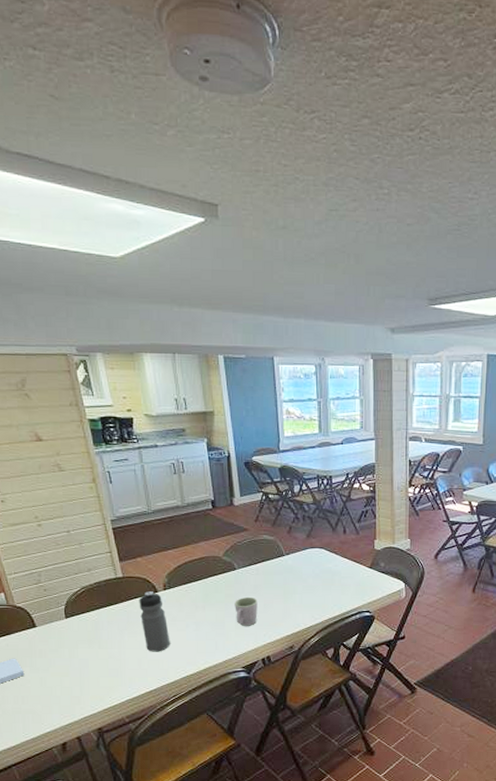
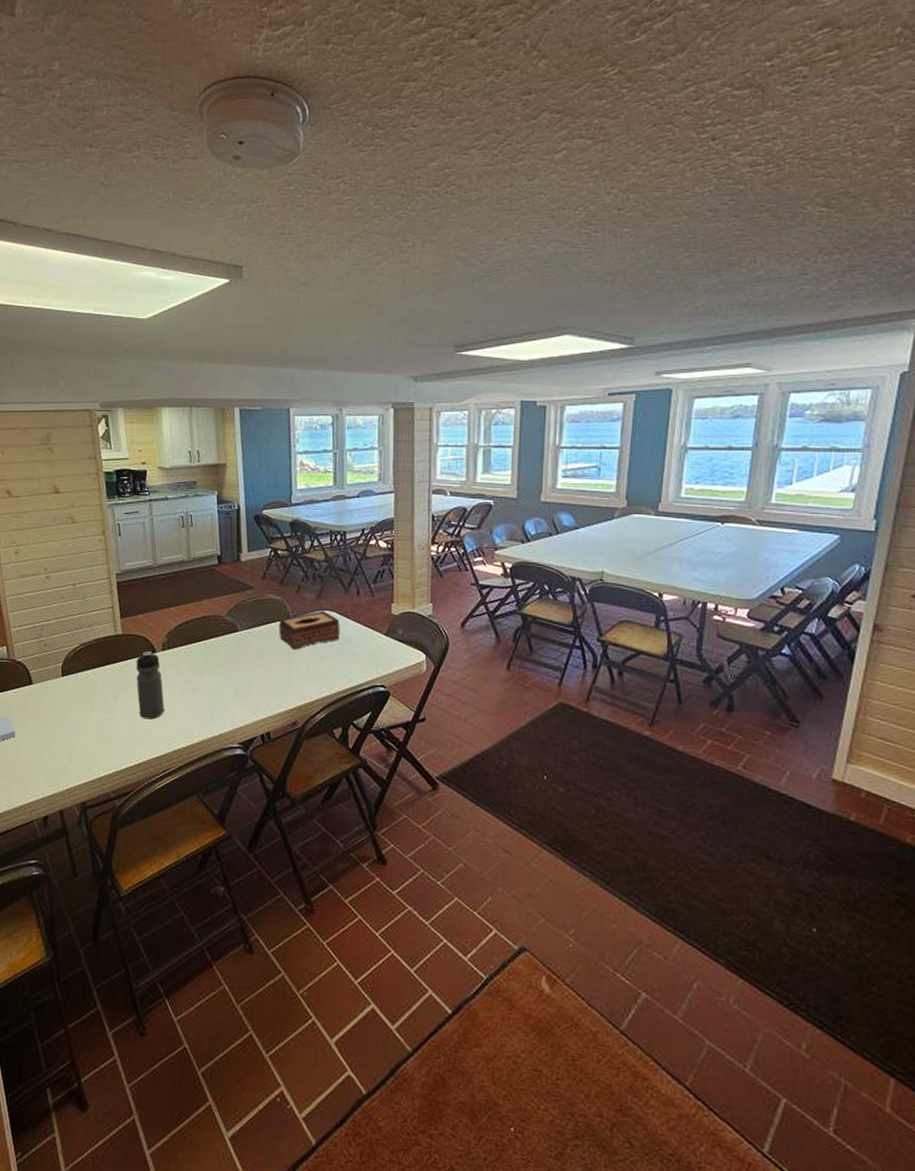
mug: present [235,596,258,626] -> none [235,662,260,696]
tissue box: none [273,548,329,584] -> present [279,610,340,650]

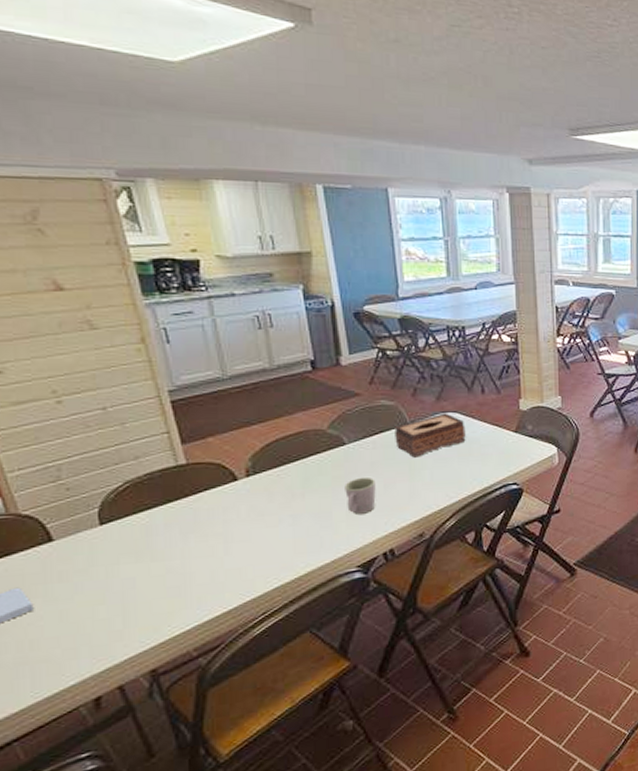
water bottle: present [136,651,165,720] -> none [210,480,257,559]
mug: none [235,662,260,696] -> present [345,476,376,514]

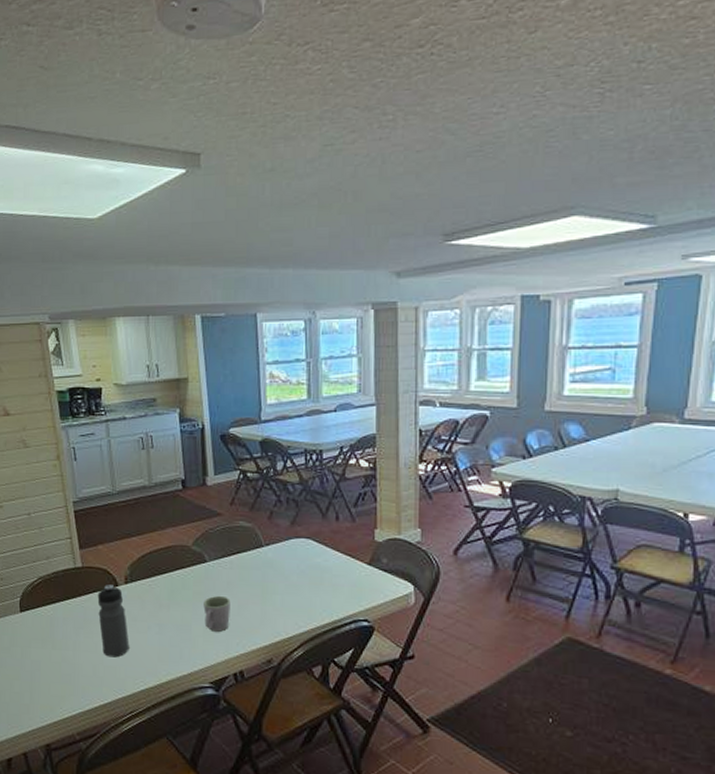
water bottle: none [210,480,257,559] -> present [97,585,130,658]
tissue box: present [394,413,466,458] -> none [250,538,318,582]

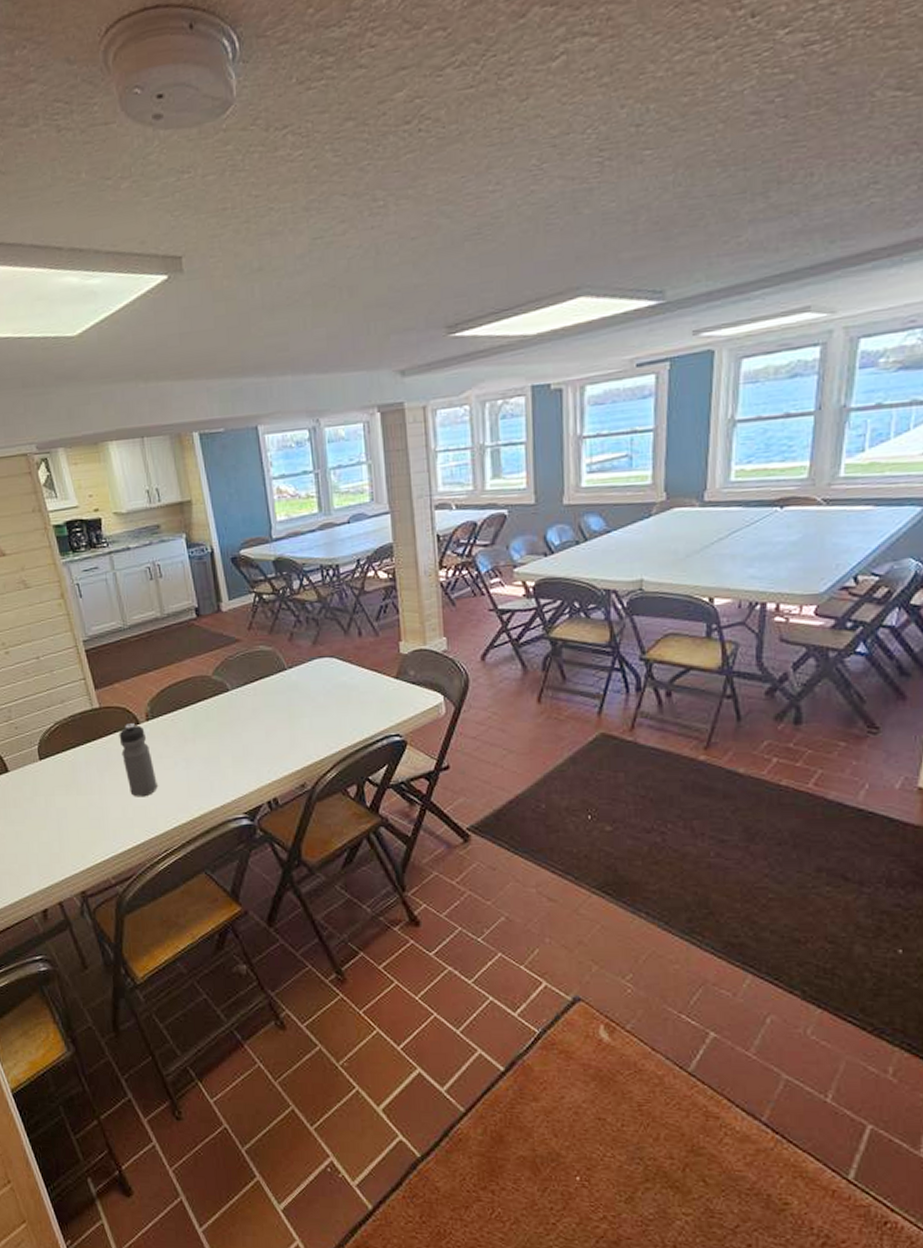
mug: present [203,595,231,632] -> none [230,723,259,761]

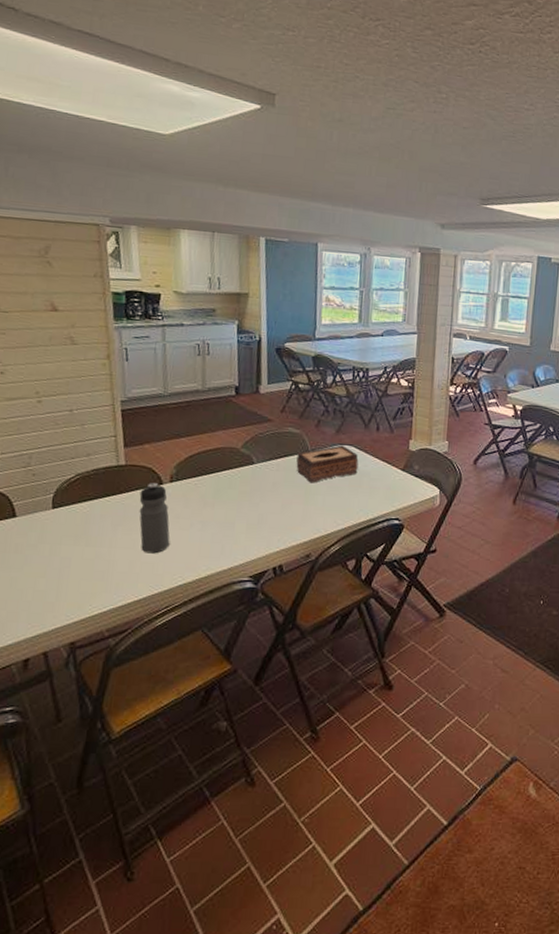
tissue box: none [273,658,344,705] -> present [296,445,359,483]

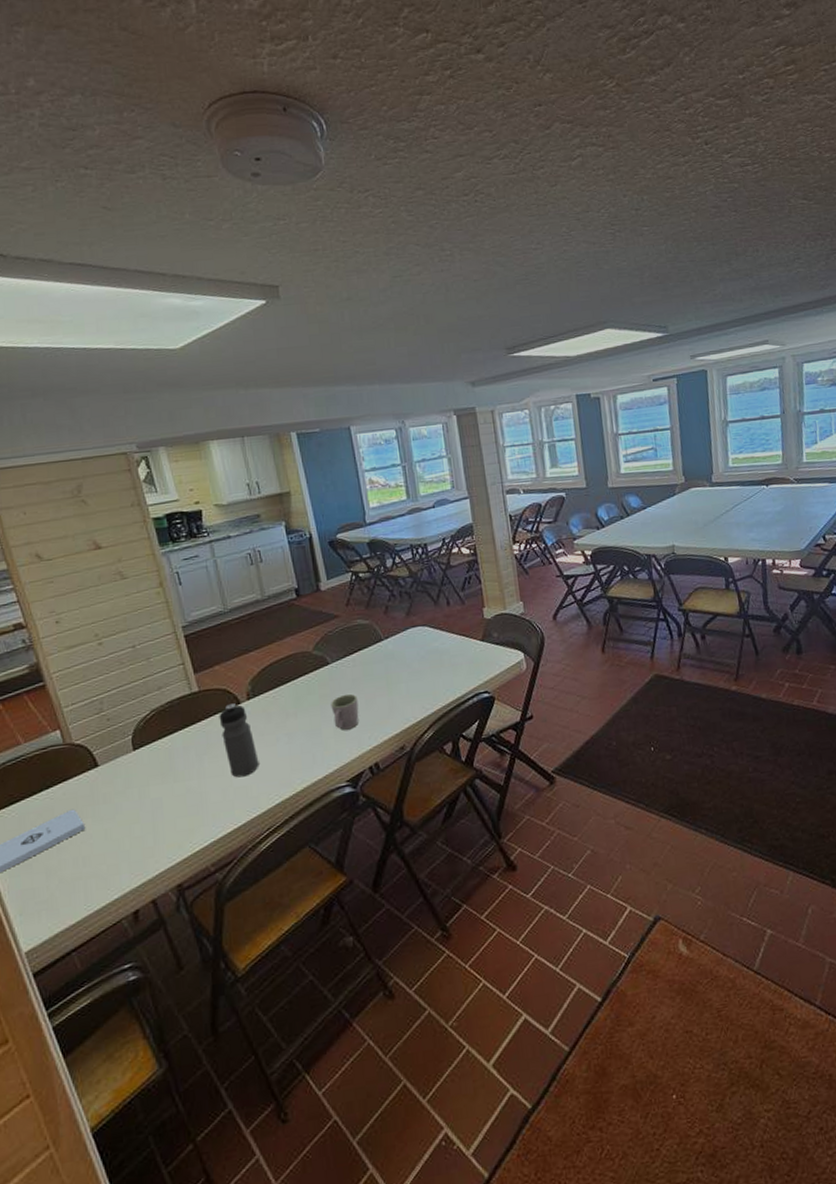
mug: none [248,495,275,529] -> present [331,693,359,730]
tissue box: present [296,445,359,483] -> none [371,627,436,673]

